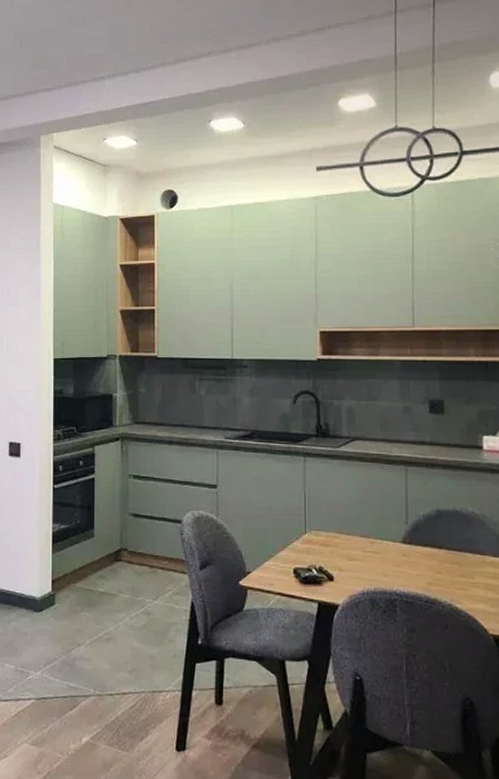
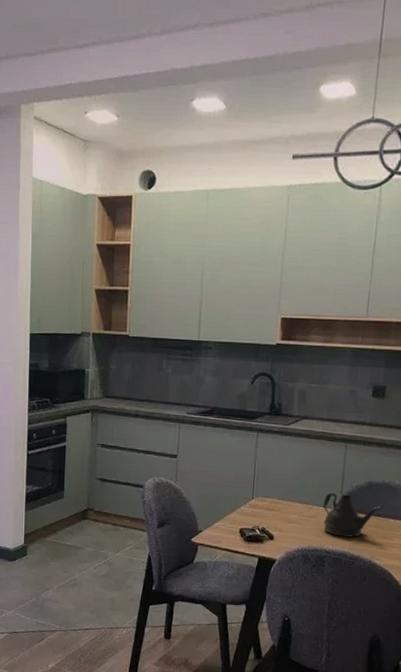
teapot: none [387,523,458,576] -> present [323,492,383,538]

